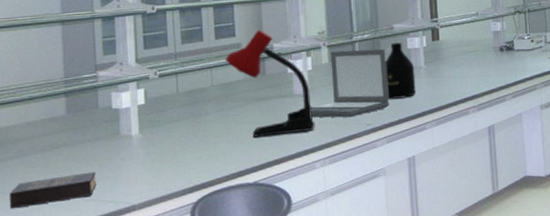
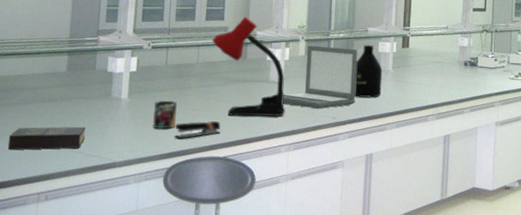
mug: none [170,130,197,163] -> present [153,100,177,129]
stapler: none [196,145,247,170] -> present [174,121,221,139]

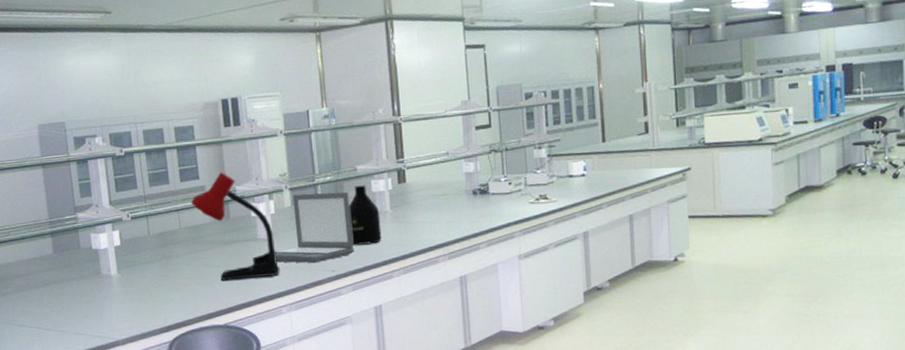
hardback book: present [8,126,86,151] -> none [13,308,85,339]
mug: present [153,100,177,129] -> none [145,271,171,303]
stapler: present [174,121,221,139] -> none [170,288,217,310]

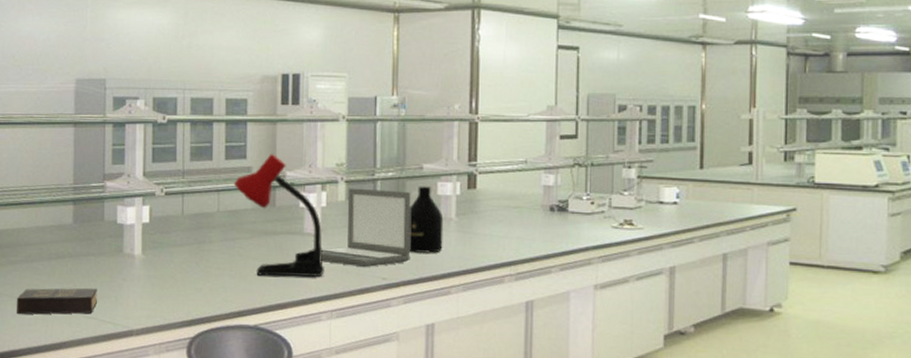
hardback book: none [13,308,85,339] -> present [16,288,98,315]

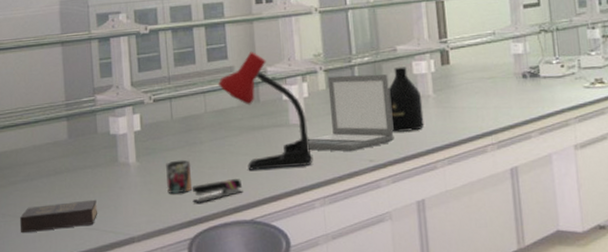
mug: none [171,257,198,291] -> present [166,159,193,195]
stapler: none [196,282,249,303] -> present [192,179,243,203]

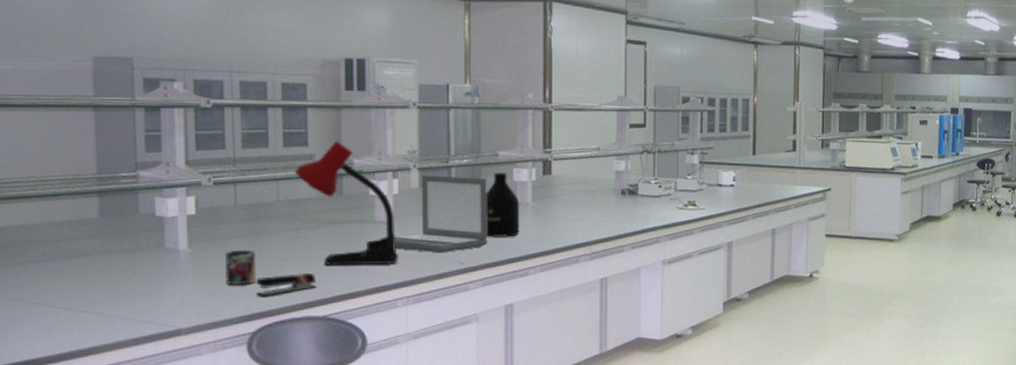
hardback book: present [19,199,98,234] -> none [28,286,136,321]

